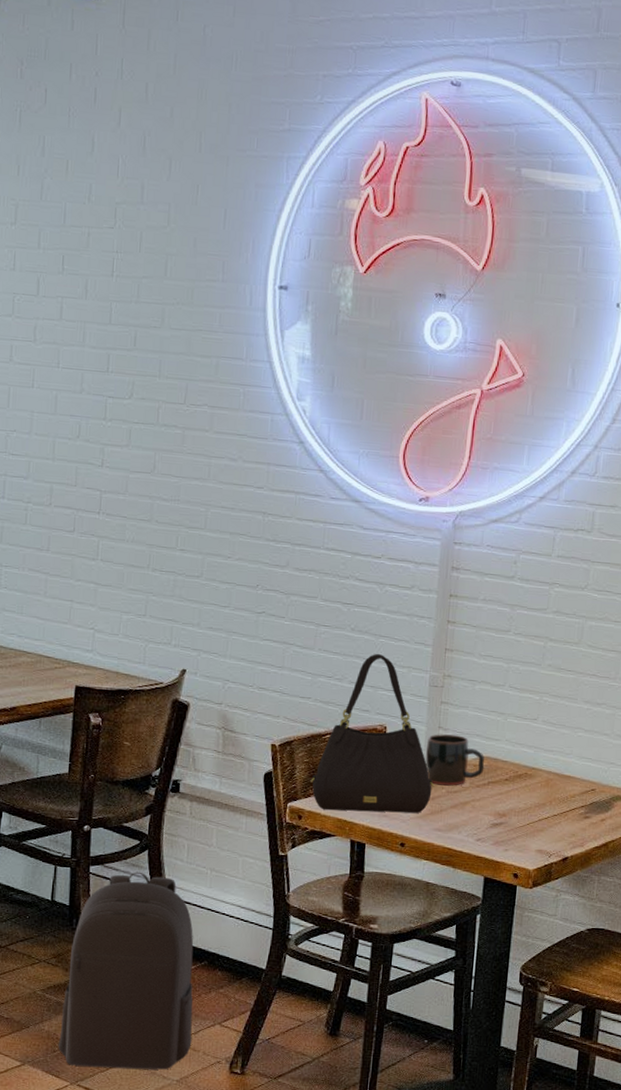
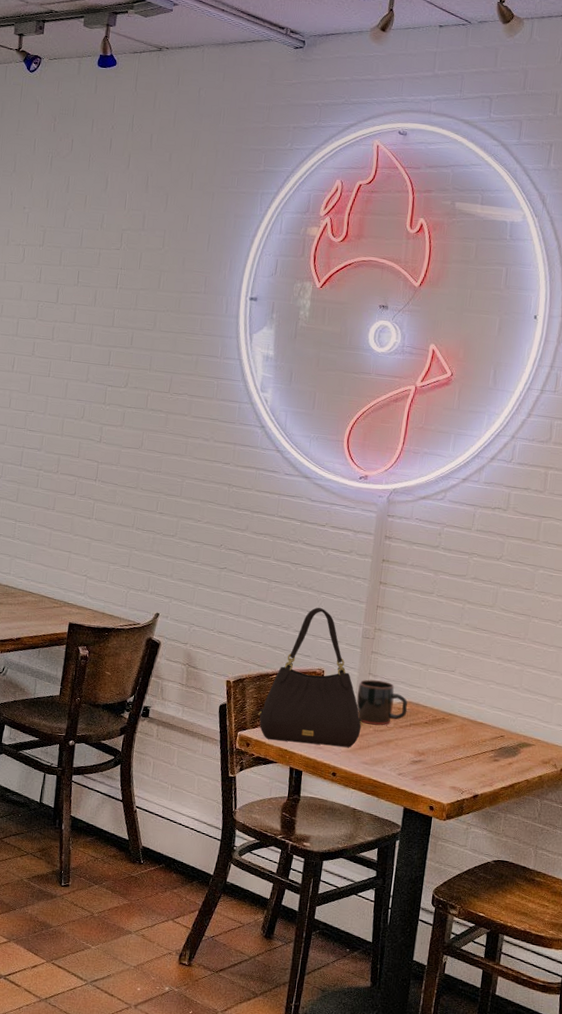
backpack: present [57,871,194,1070] -> none [38,782,154,956]

